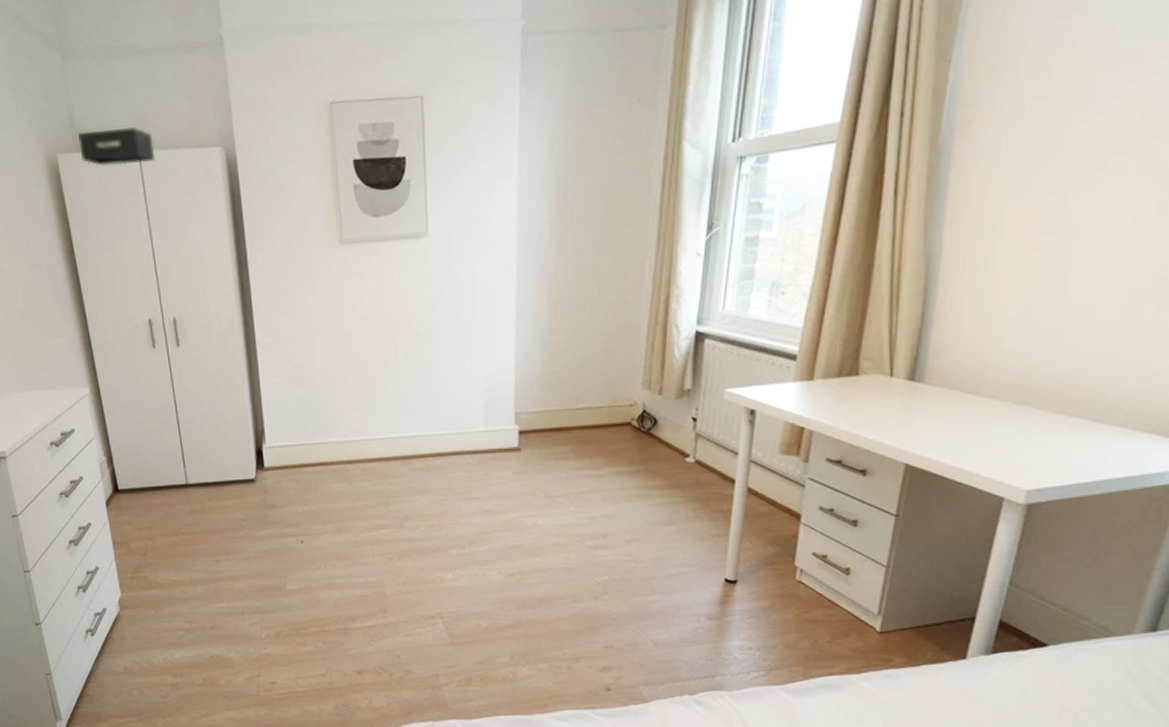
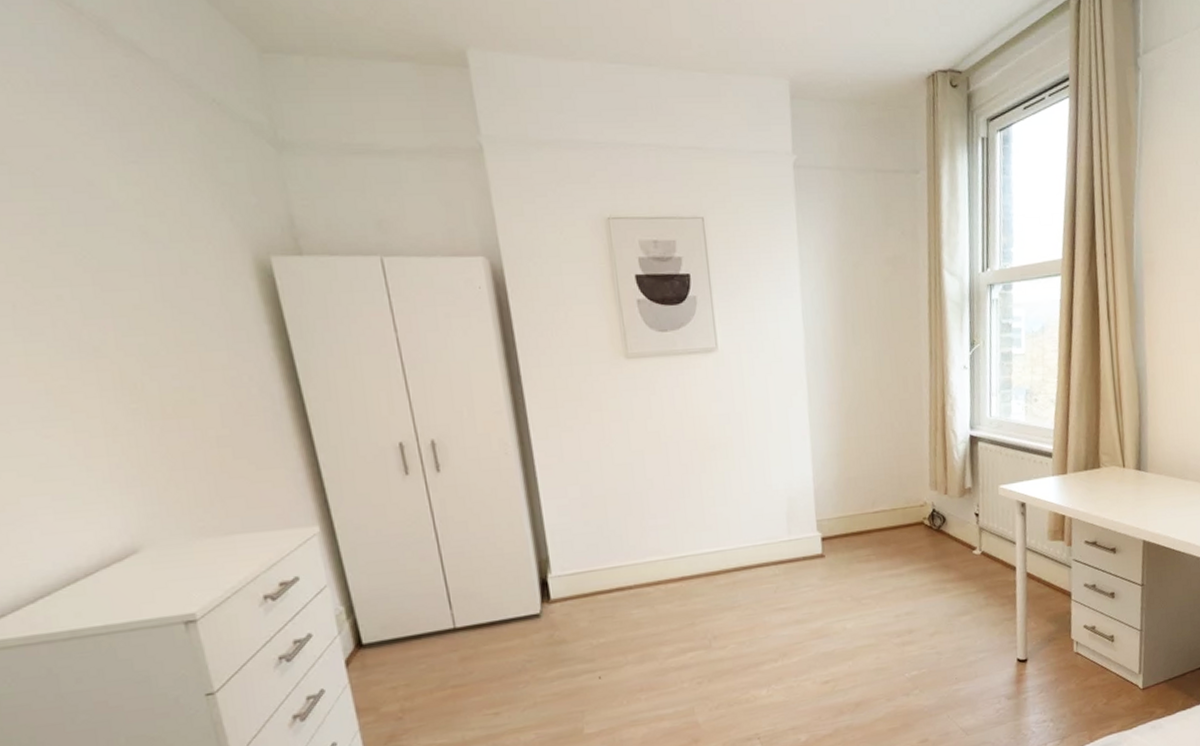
box: present [78,127,156,166] -> none [299,231,403,272]

